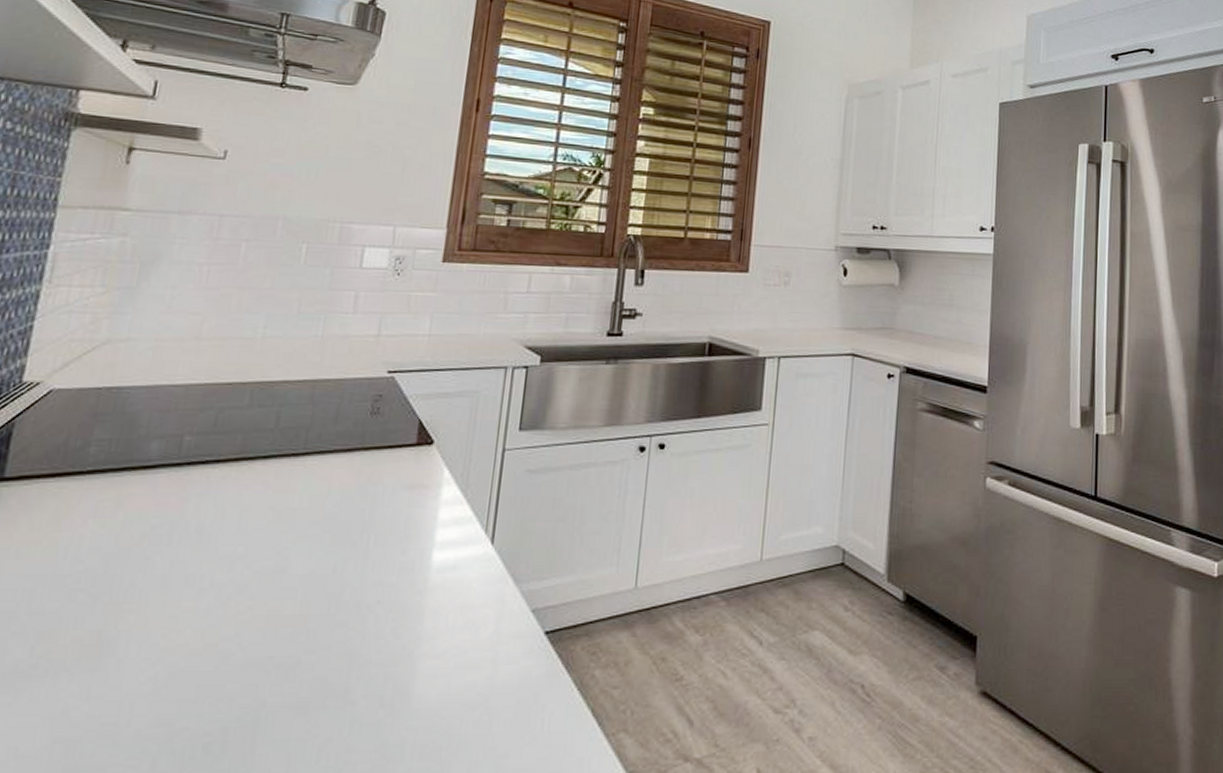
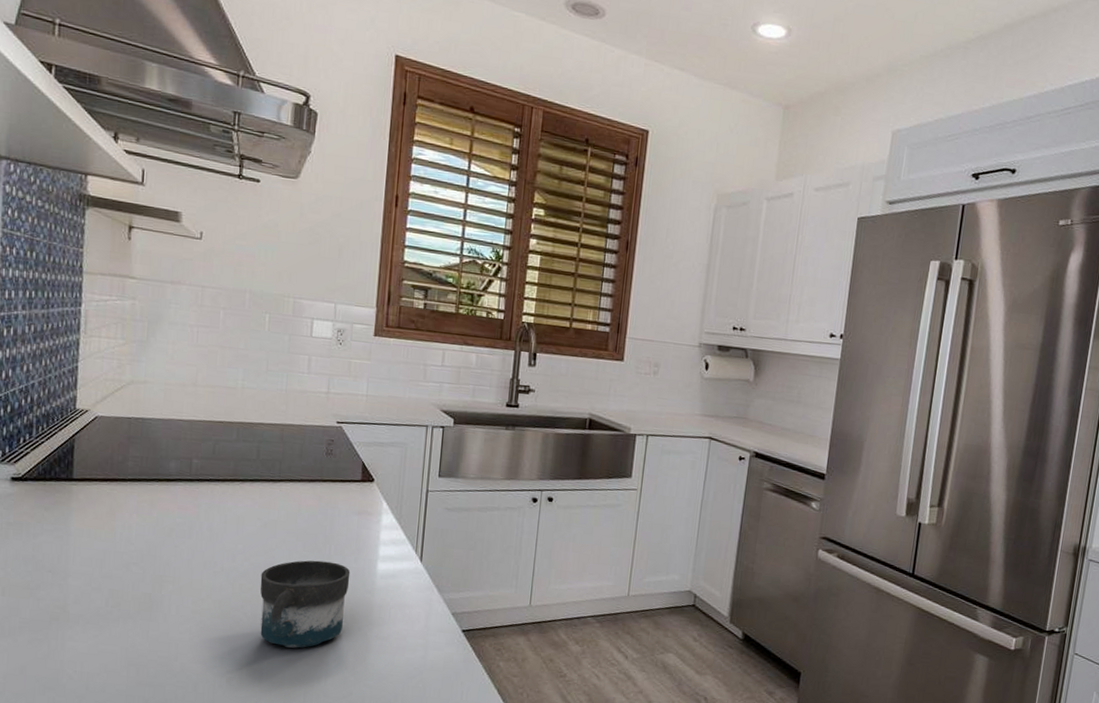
mug: none [259,557,395,686] -> present [260,560,351,648]

